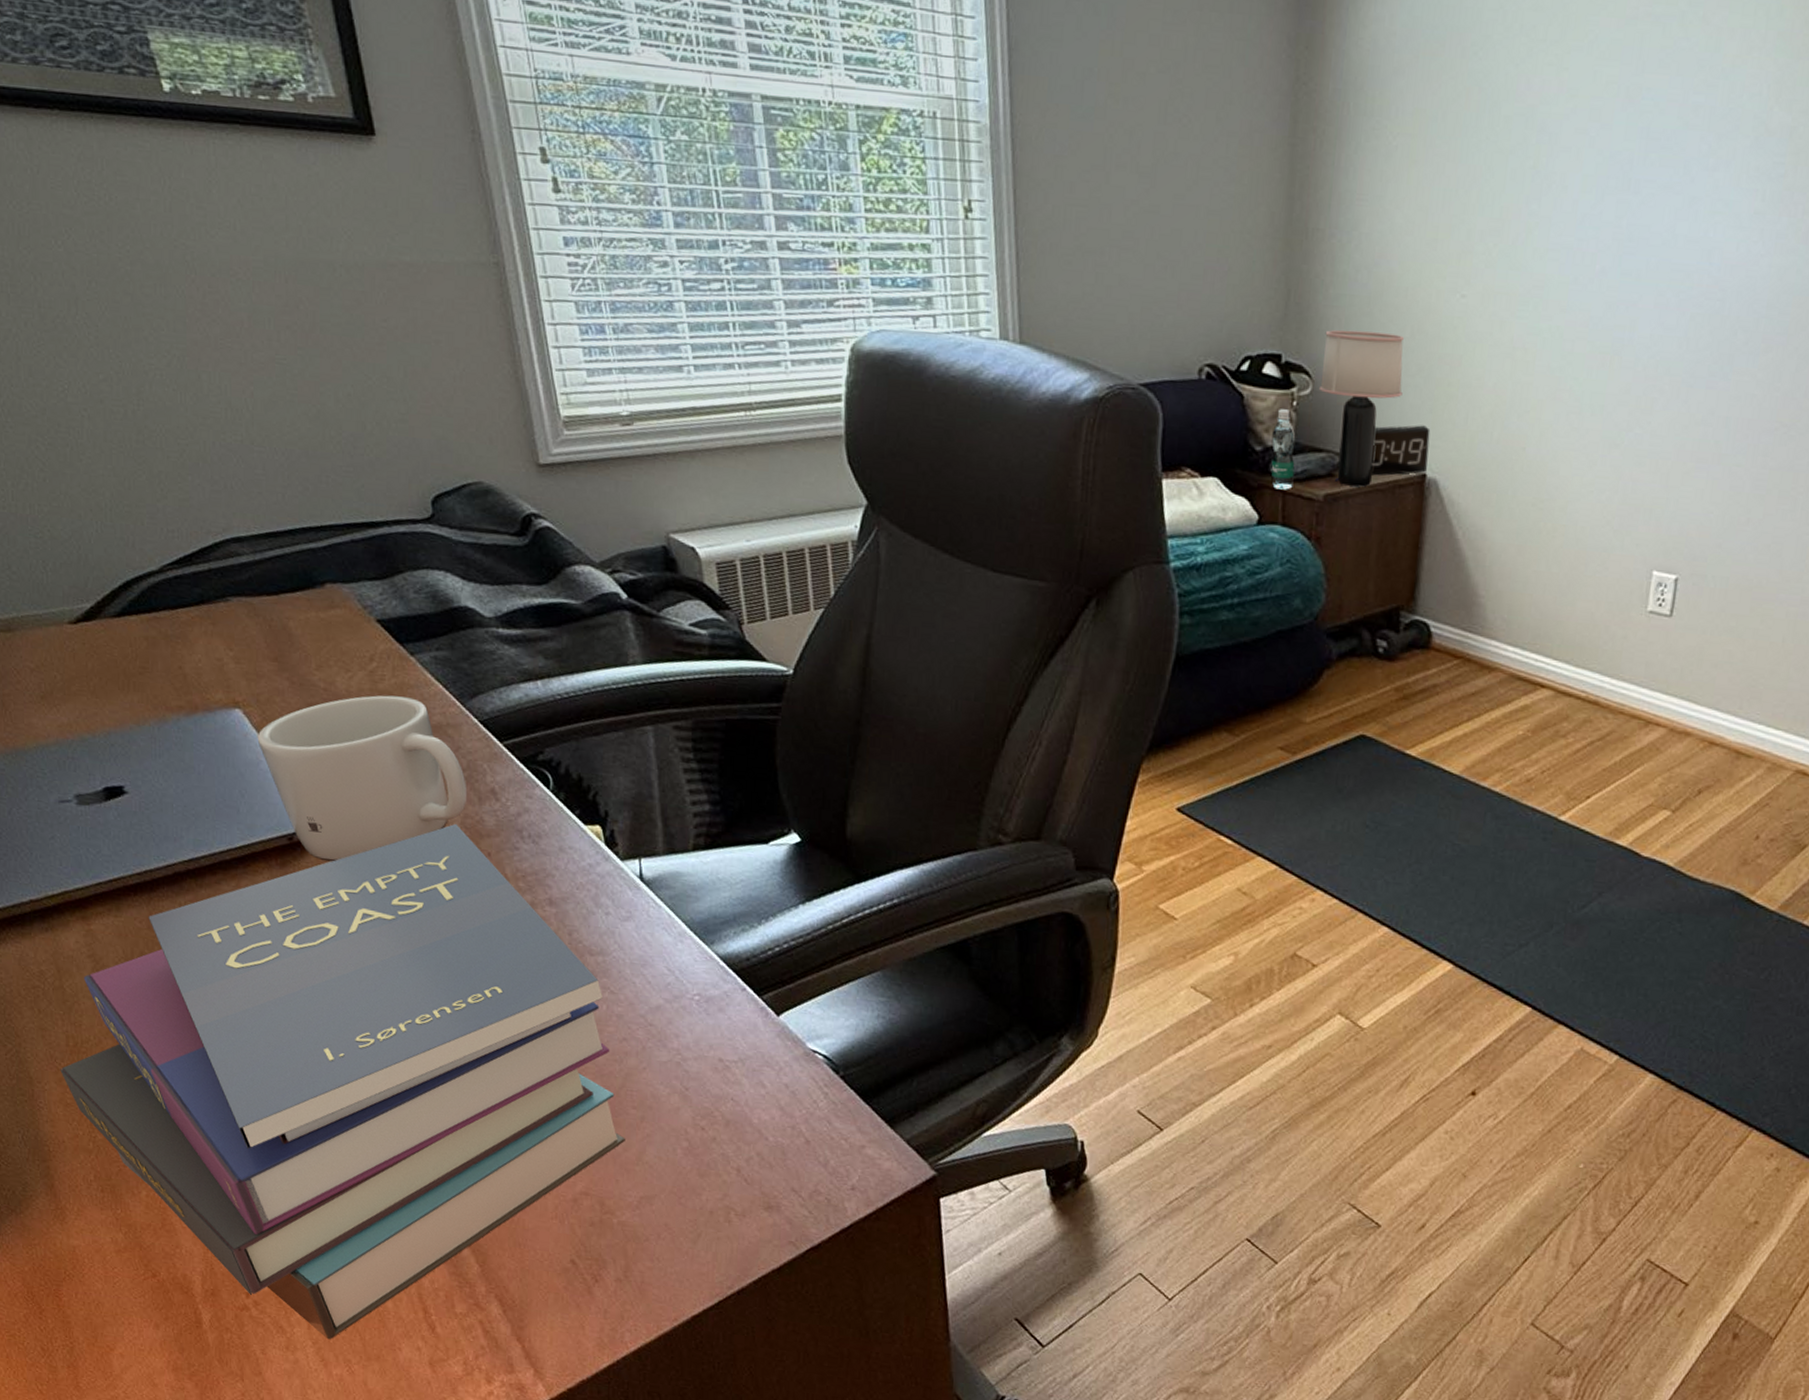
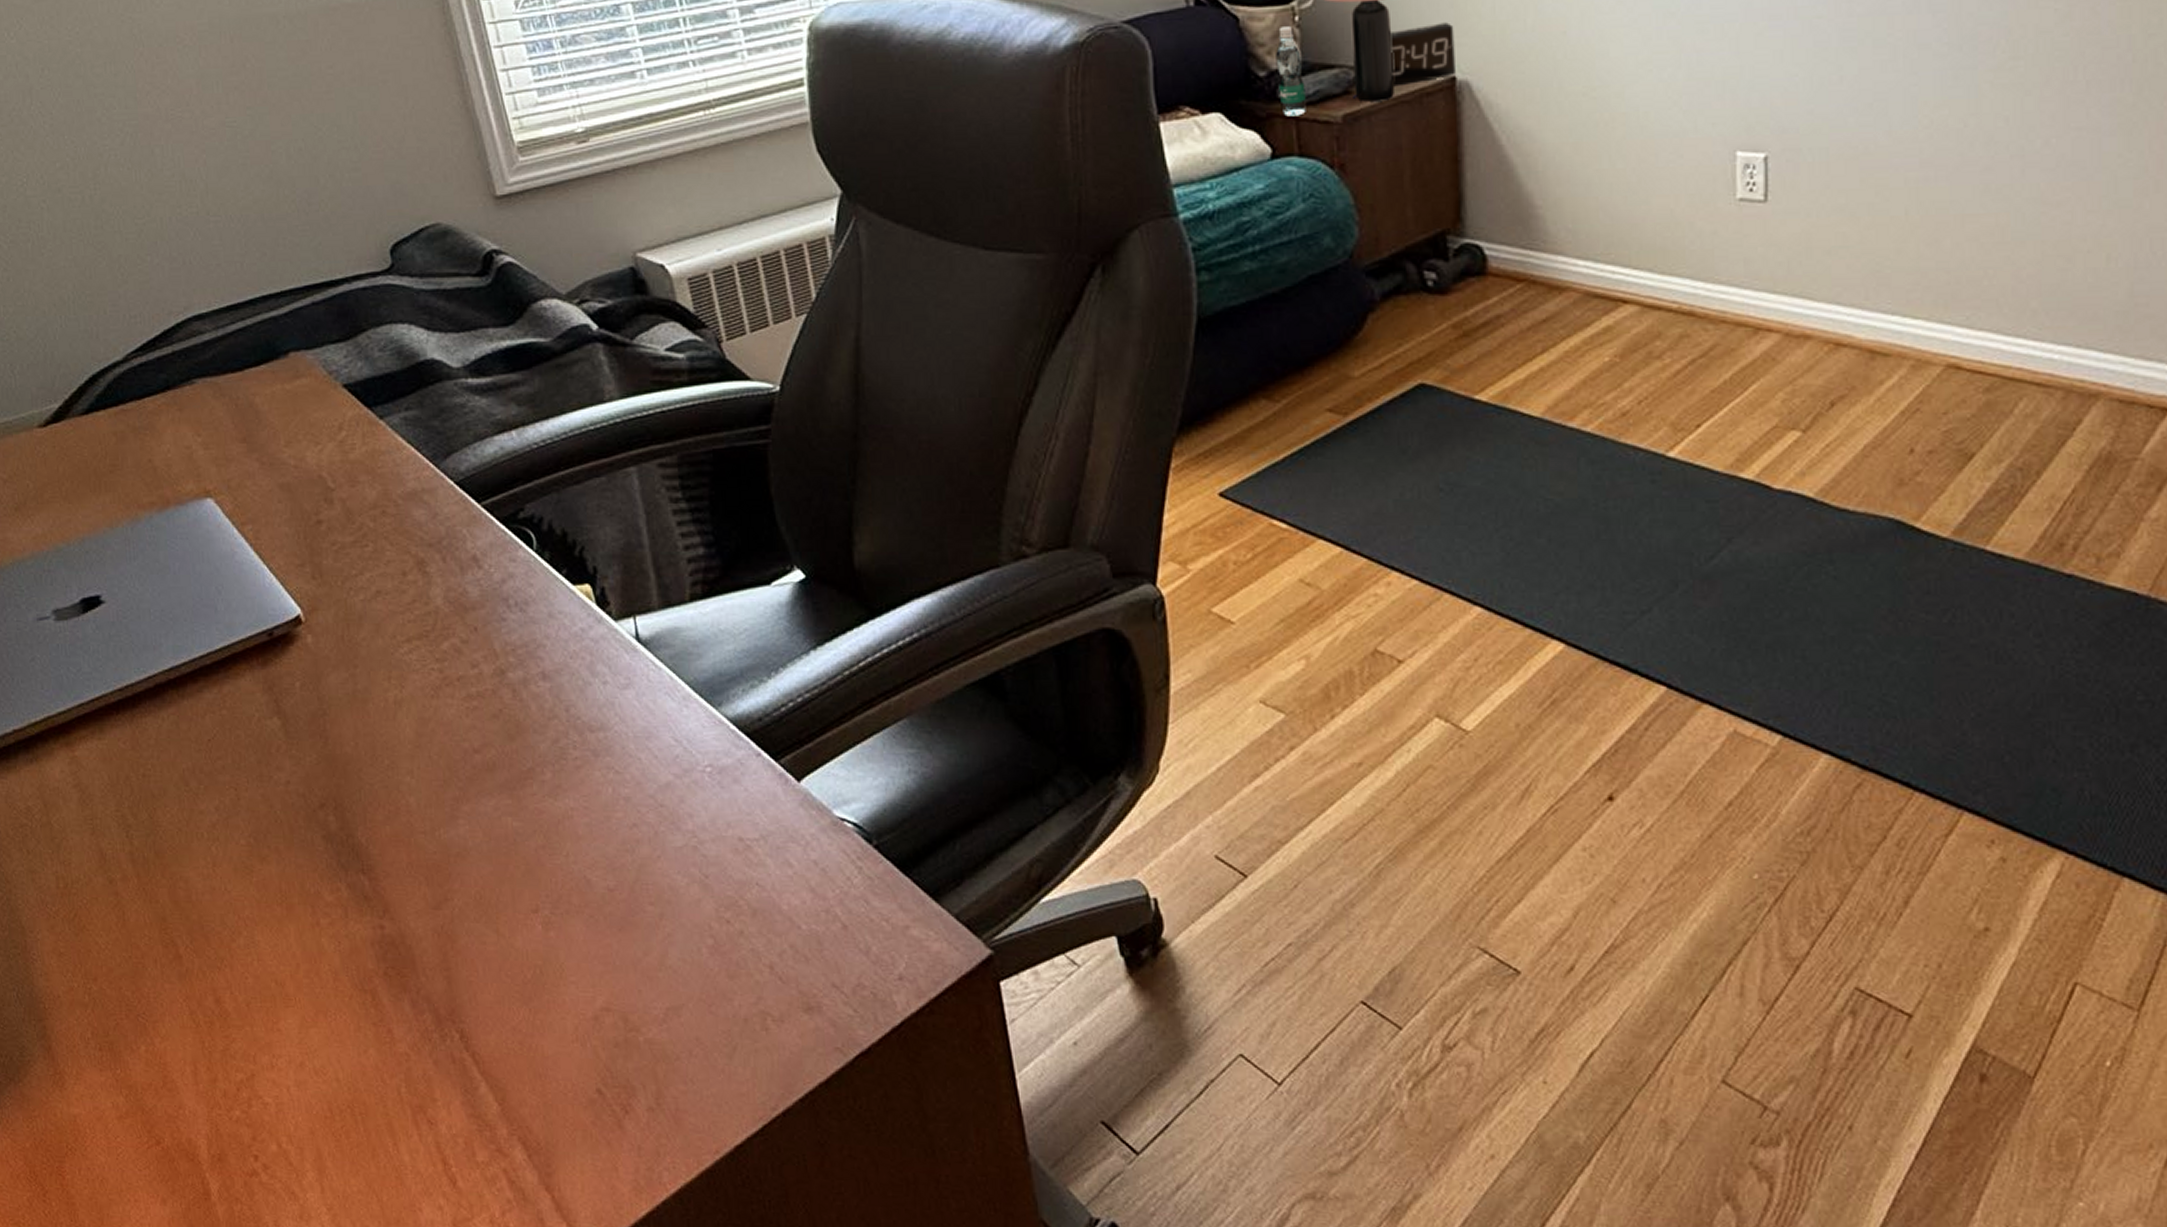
books: present [60,823,625,1340] -> none [52,598,645,1204]
mug: present [257,695,468,862] -> none [230,465,449,656]

